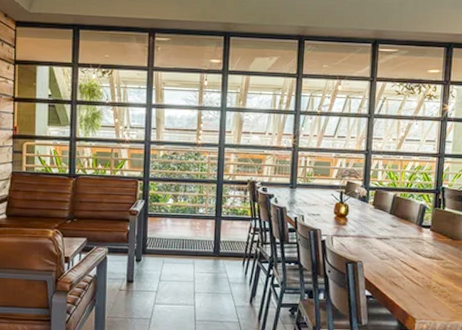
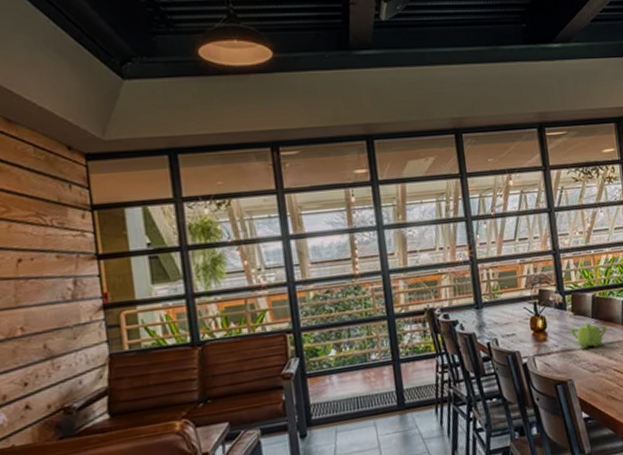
teapot: none [369,218,402,239] -> present [571,323,607,349]

